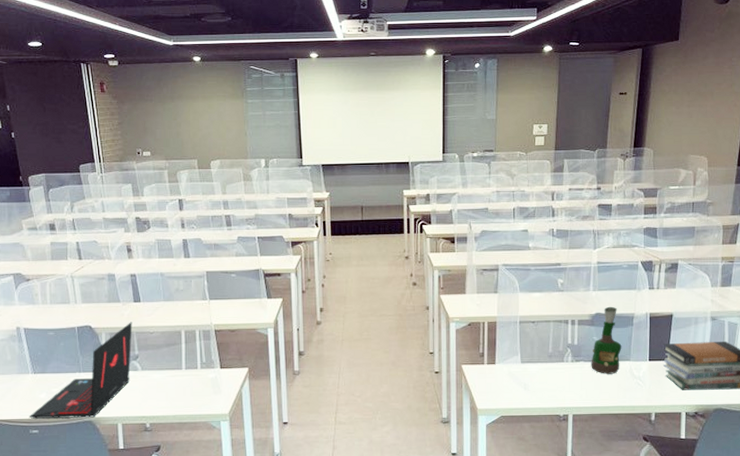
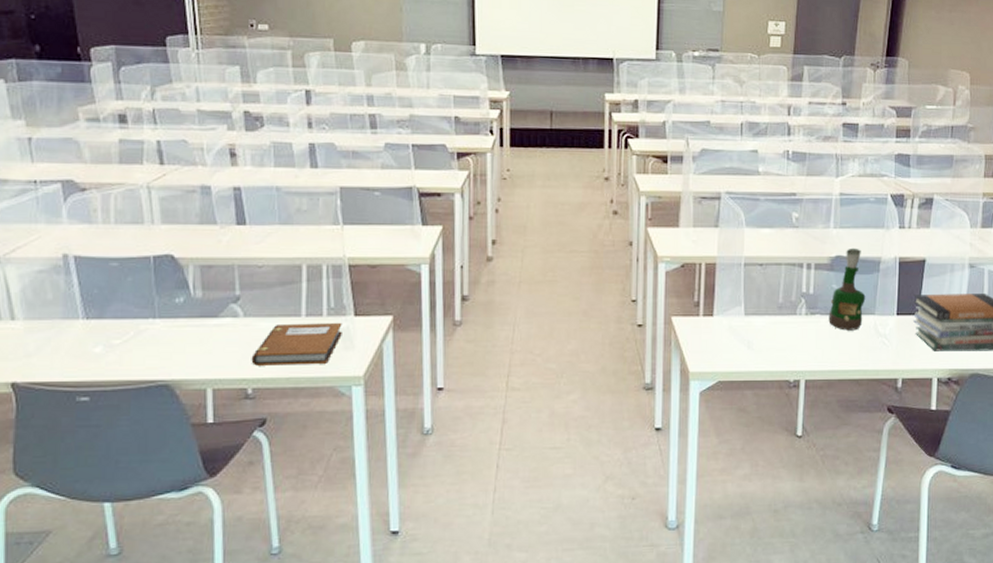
laptop: present [29,322,132,419] -> none [75,251,233,381]
notebook: none [148,374,212,407] -> present [251,323,342,366]

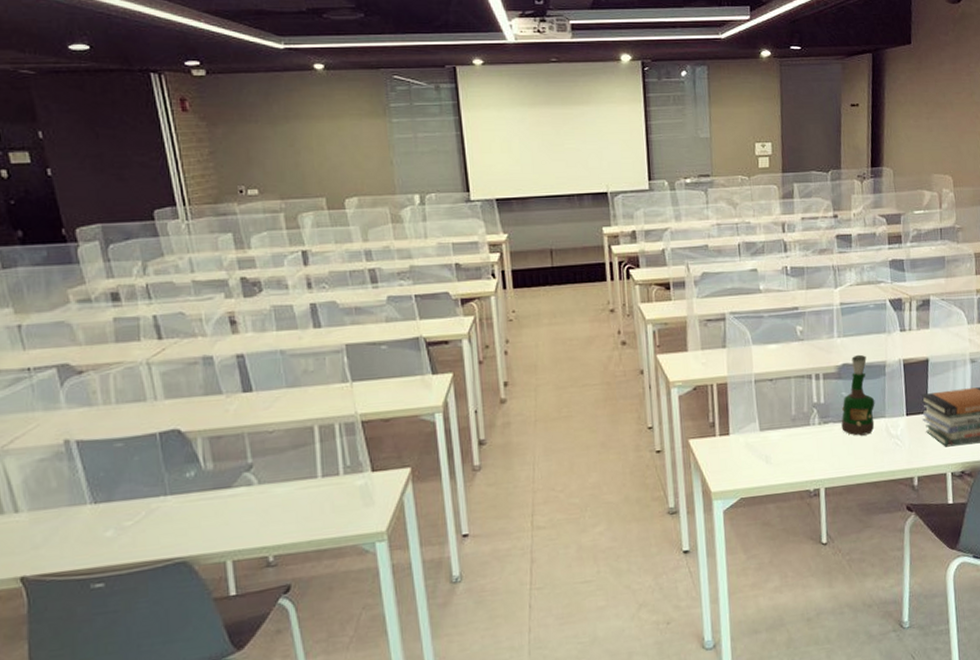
notebook: present [251,323,342,366] -> none [269,480,361,533]

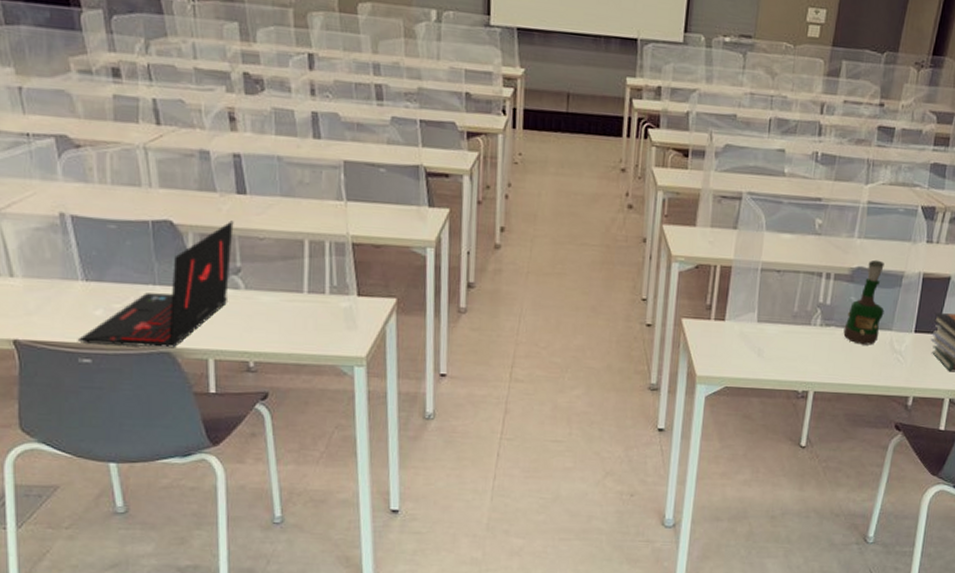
laptop: none [88,419,242,568] -> present [77,220,234,348]

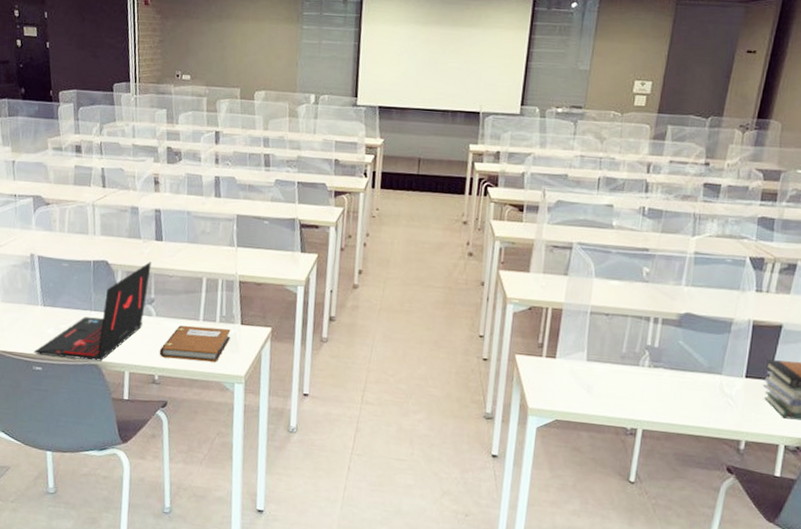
notebook: none [252,299,345,342] -> present [159,325,231,362]
grog bottle: present [843,259,885,345] -> none [672,306,714,388]

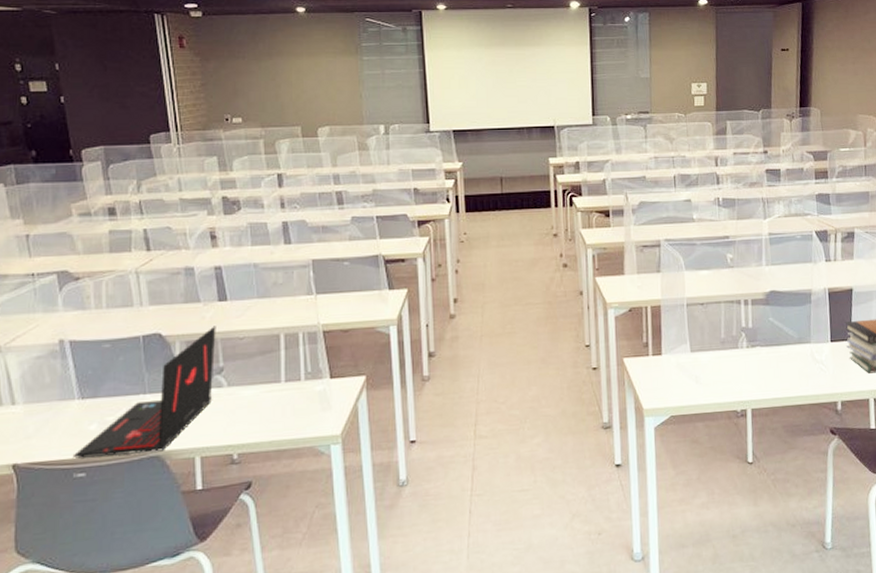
notebook: present [159,325,231,362] -> none [236,386,319,432]

